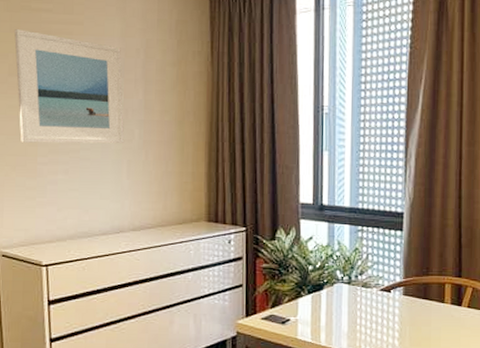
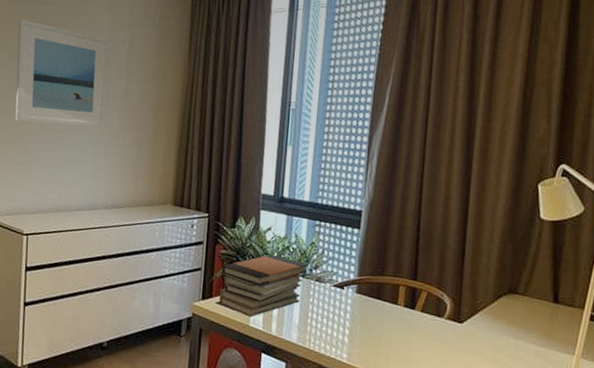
book stack: none [264,264,352,330] -> present [219,254,307,317]

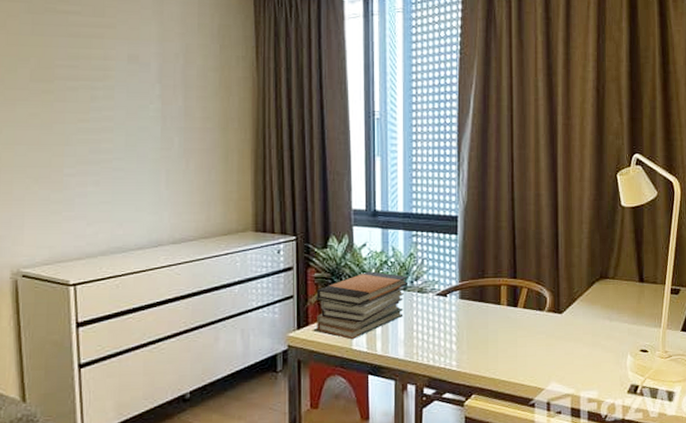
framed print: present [15,19,109,128] -> none [37,32,163,153]

